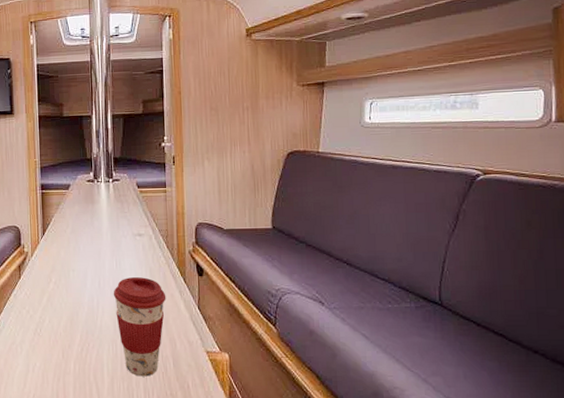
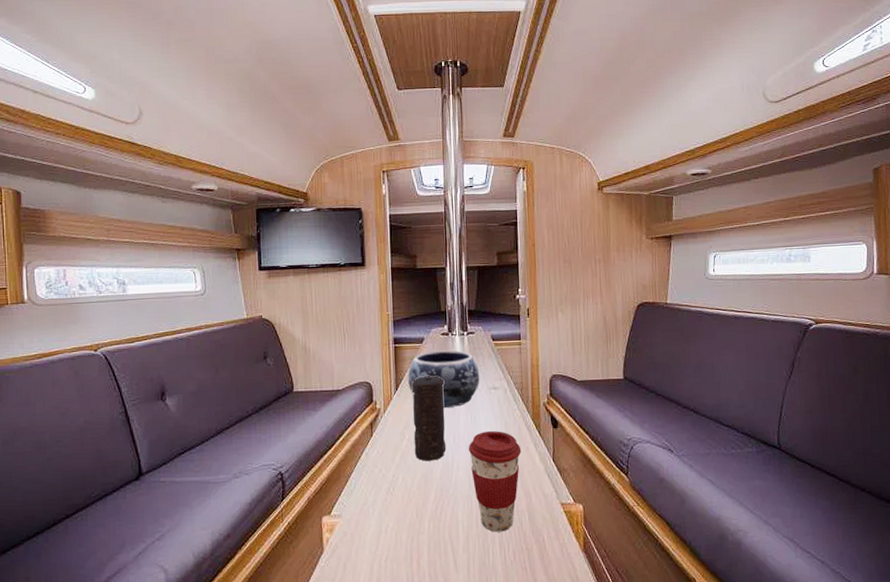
decorative bowl: none [54,196,125,253] -> present [407,350,480,407]
candle: none [59,221,92,304] -> present [412,376,446,461]

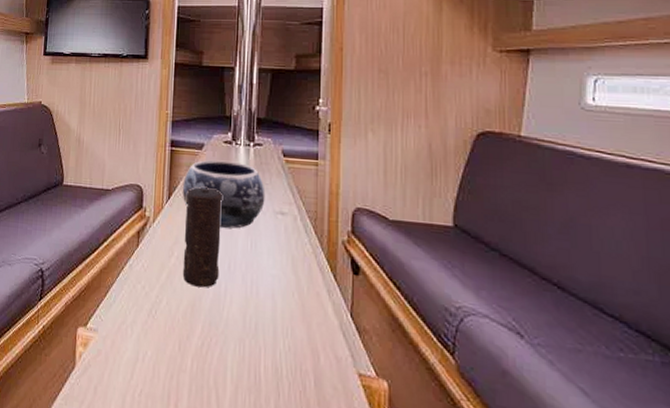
coffee cup: present [468,431,522,532] -> none [245,263,310,393]

